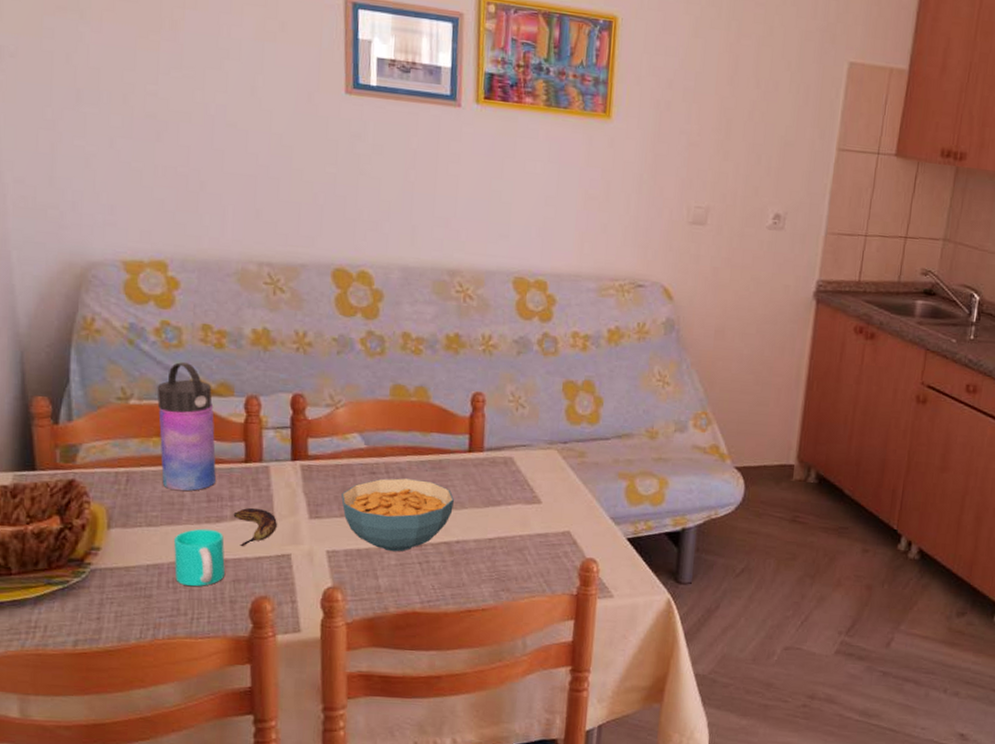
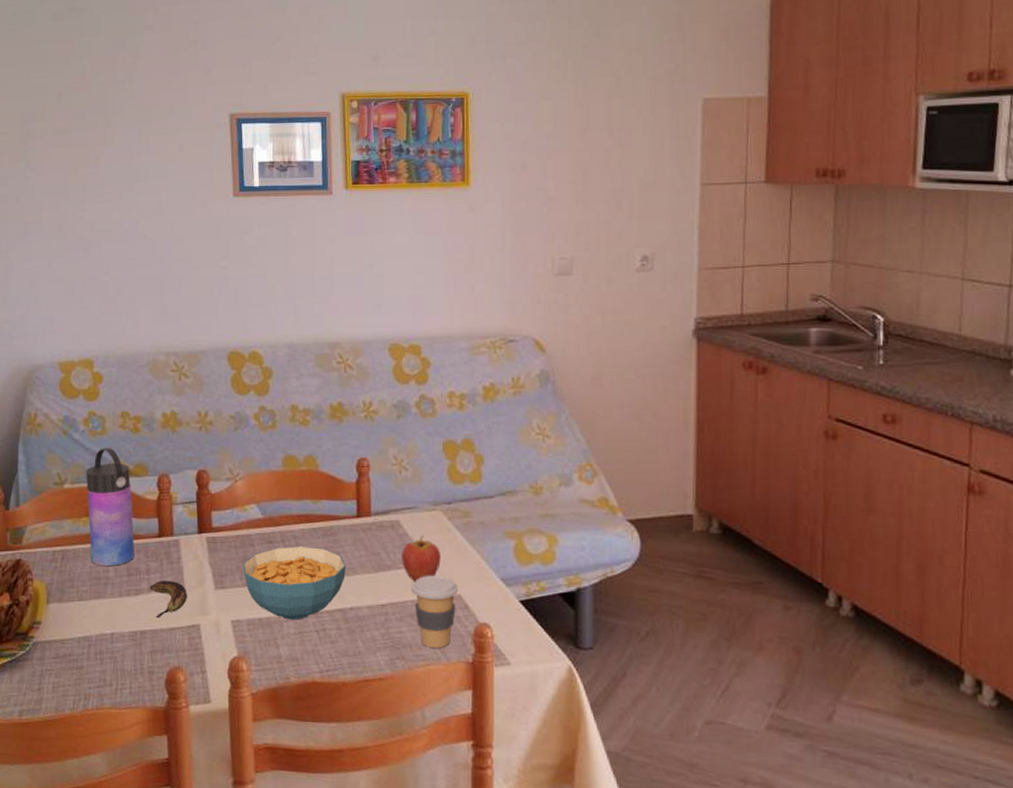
cup: present [173,528,225,587] -> none [100,601,143,658]
fruit: none [512,472,553,518] -> present [402,535,441,582]
coffee cup: none [521,511,569,581] -> present [412,575,459,648]

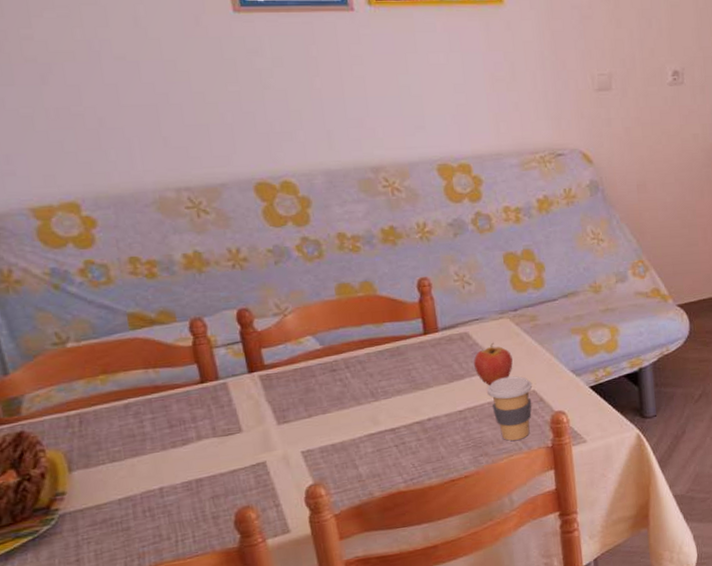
water bottle: present [85,448,135,567] -> none [93,297,174,423]
banana: present [149,581,187,619] -> none [199,424,247,464]
cereal bowl: present [243,546,346,621] -> none [306,368,419,441]

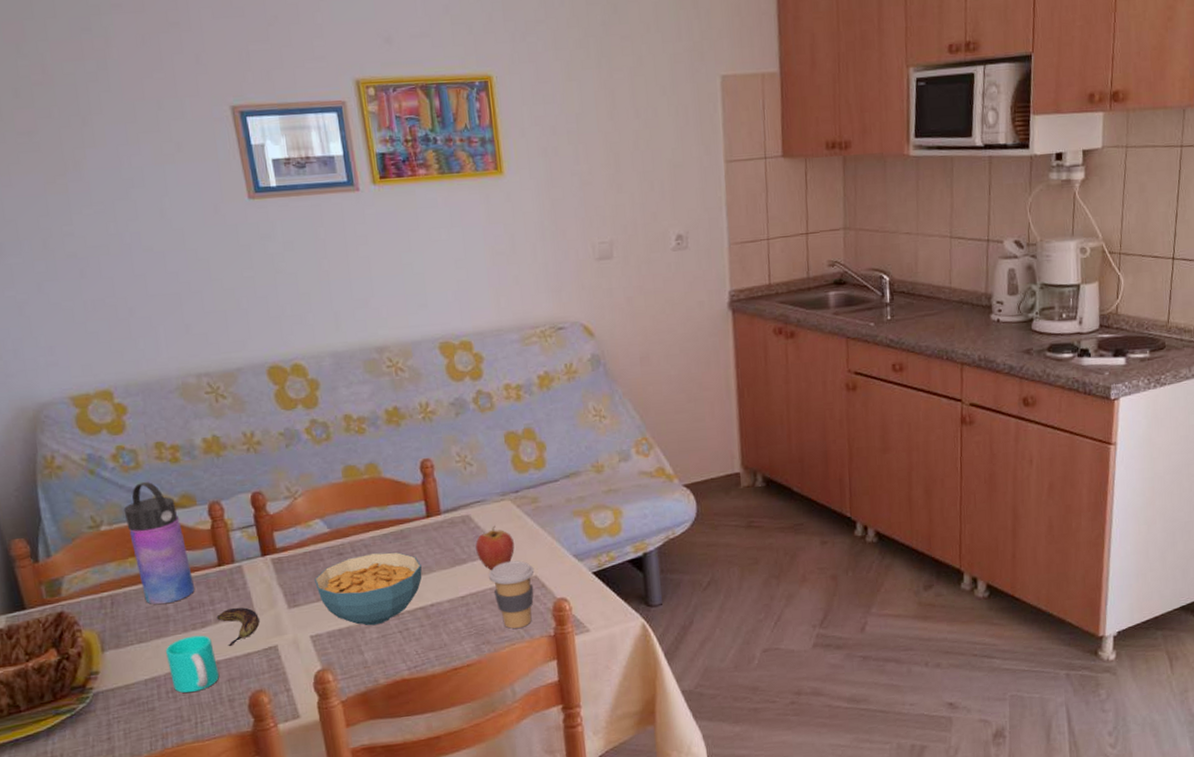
water bottle: none [93,297,174,423] -> present [123,482,195,605]
cup: none [141,452,202,512] -> present [165,635,219,693]
banana: none [199,424,247,464] -> present [216,607,260,647]
cereal bowl: none [306,368,419,441] -> present [315,552,423,626]

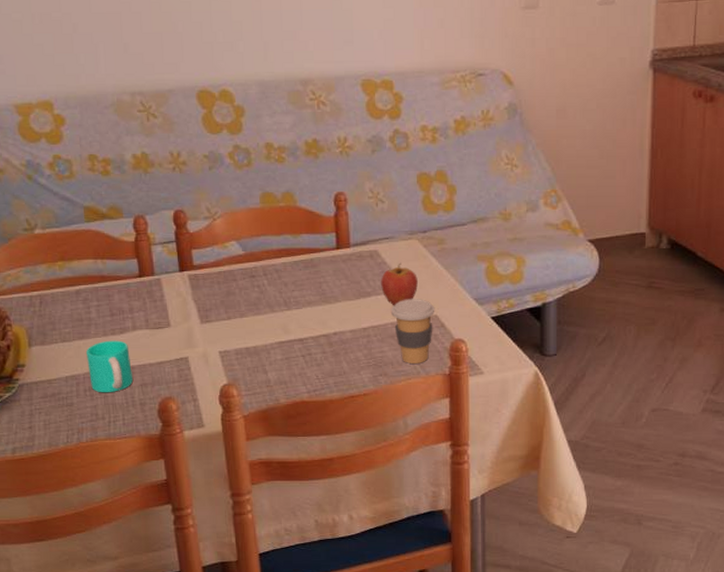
water bottle: present [123,482,195,605] -> none [56,192,116,308]
banana: present [216,607,260,647] -> none [134,318,173,354]
cereal bowl: present [315,552,423,626] -> none [227,279,328,348]

